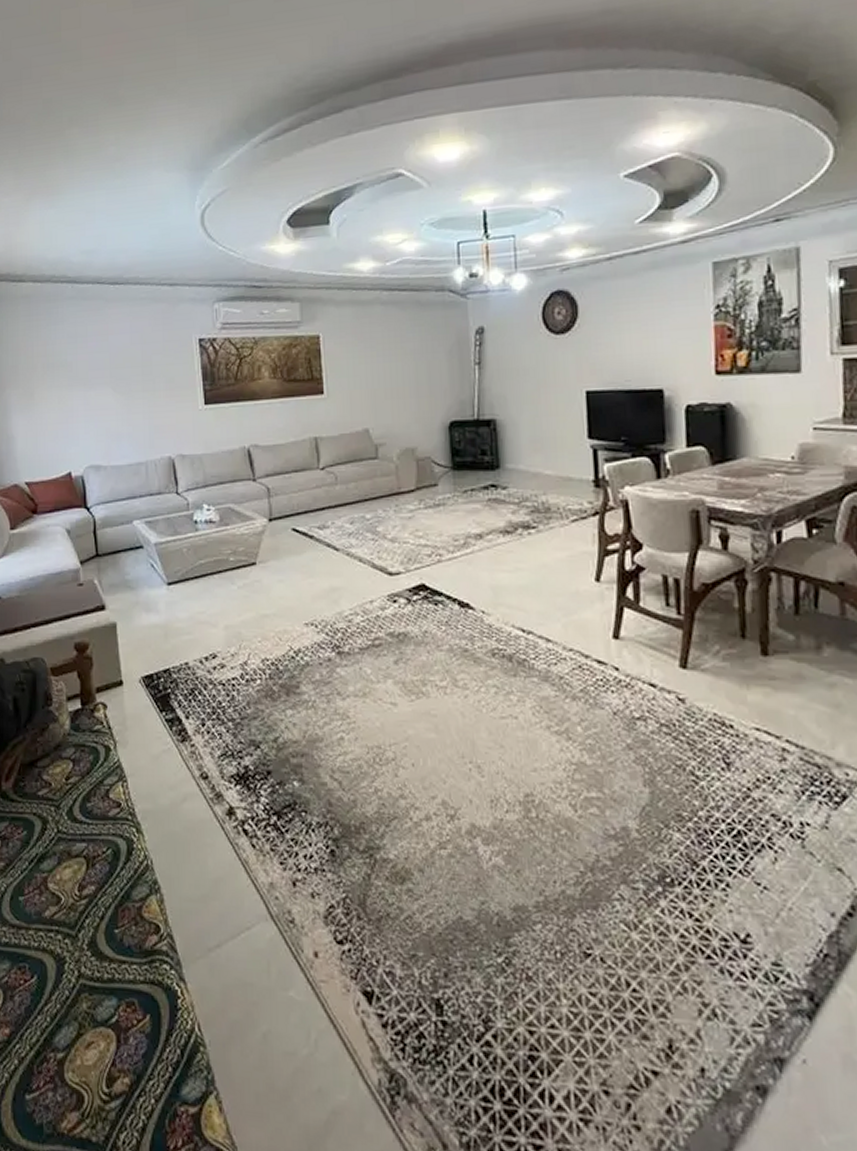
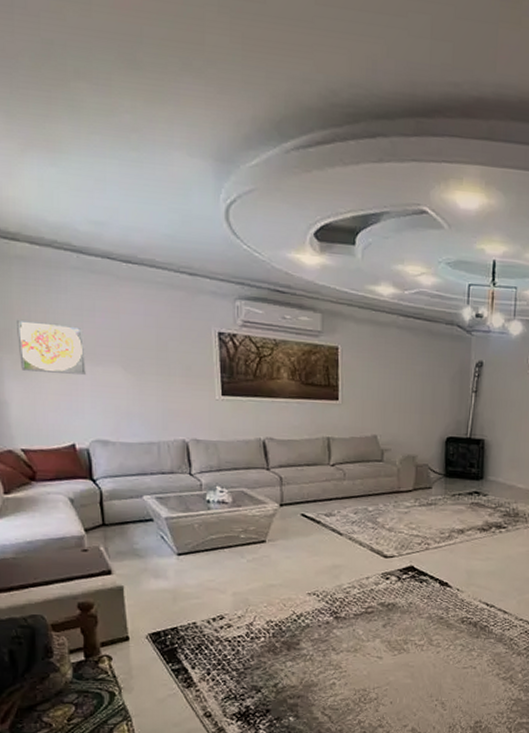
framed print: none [22,354,81,404] -> present [17,319,87,375]

